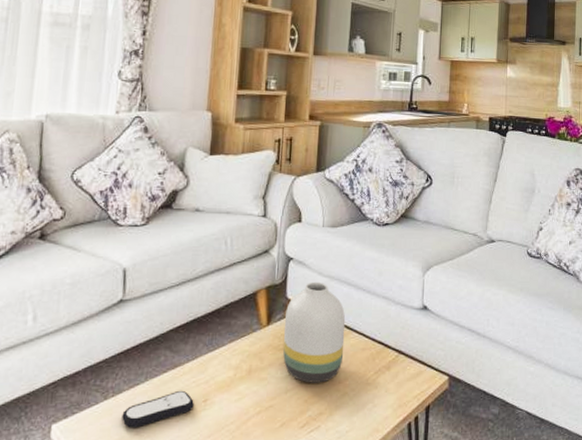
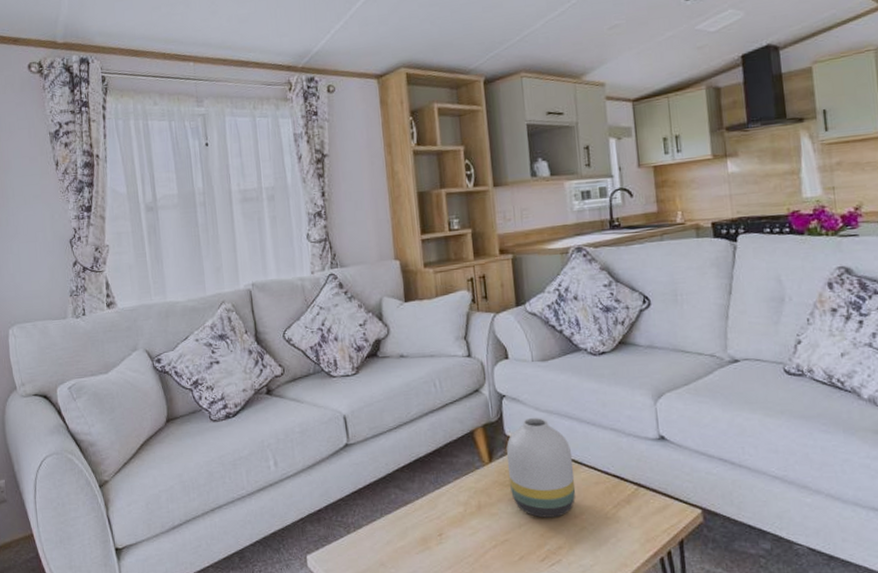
remote control: present [122,390,194,428] -> none [365,525,430,559]

